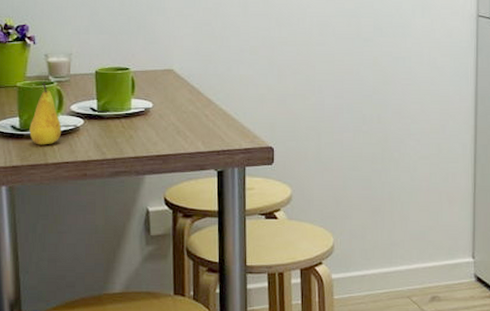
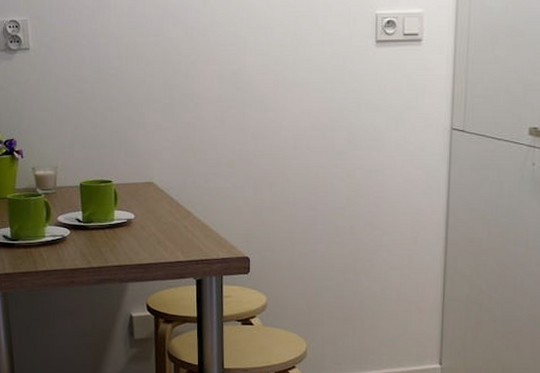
fruit: present [29,83,62,145] -> none [20,195,50,254]

